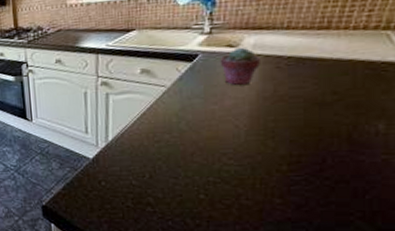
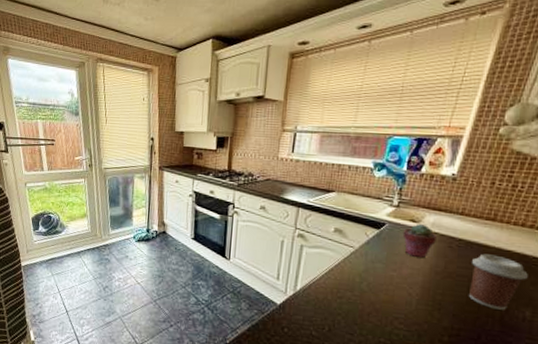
coffee cup: none [306,67,377,128] -> present [469,253,528,310]

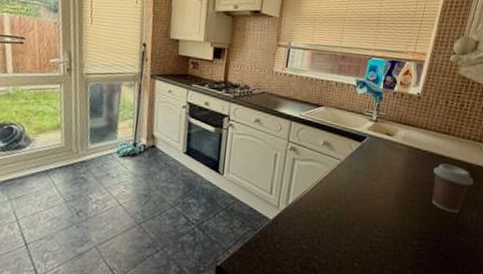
potted succulent: present [402,223,438,258] -> none [380,136,408,168]

